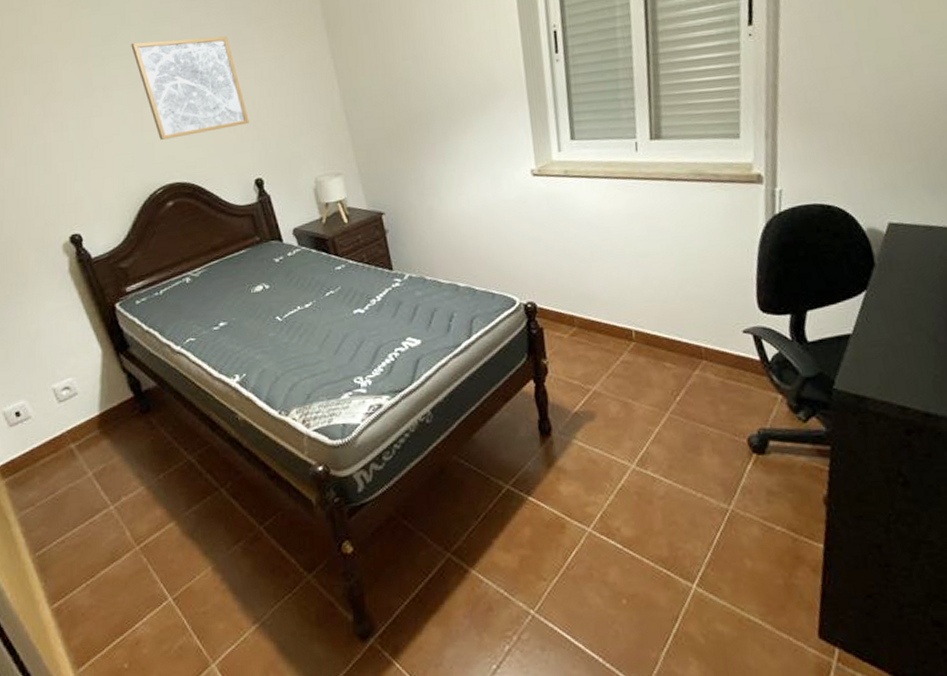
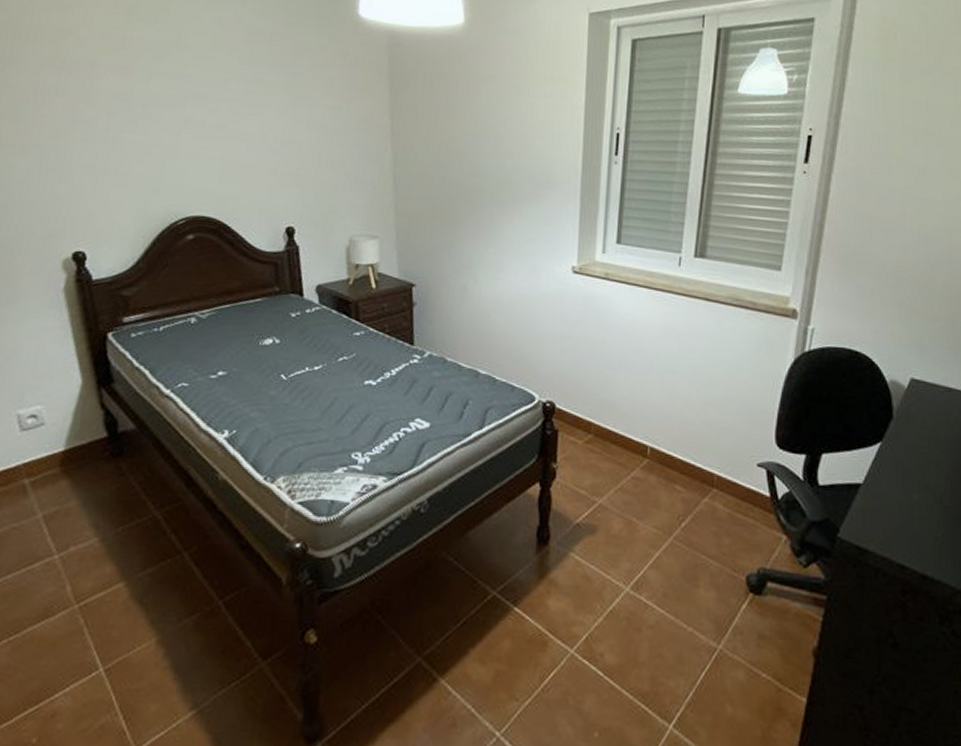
wall art: present [131,36,249,140] -> none [181,64,292,170]

